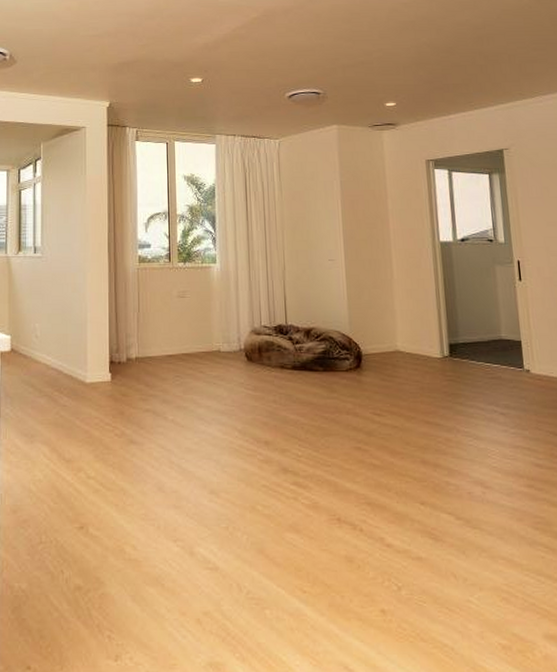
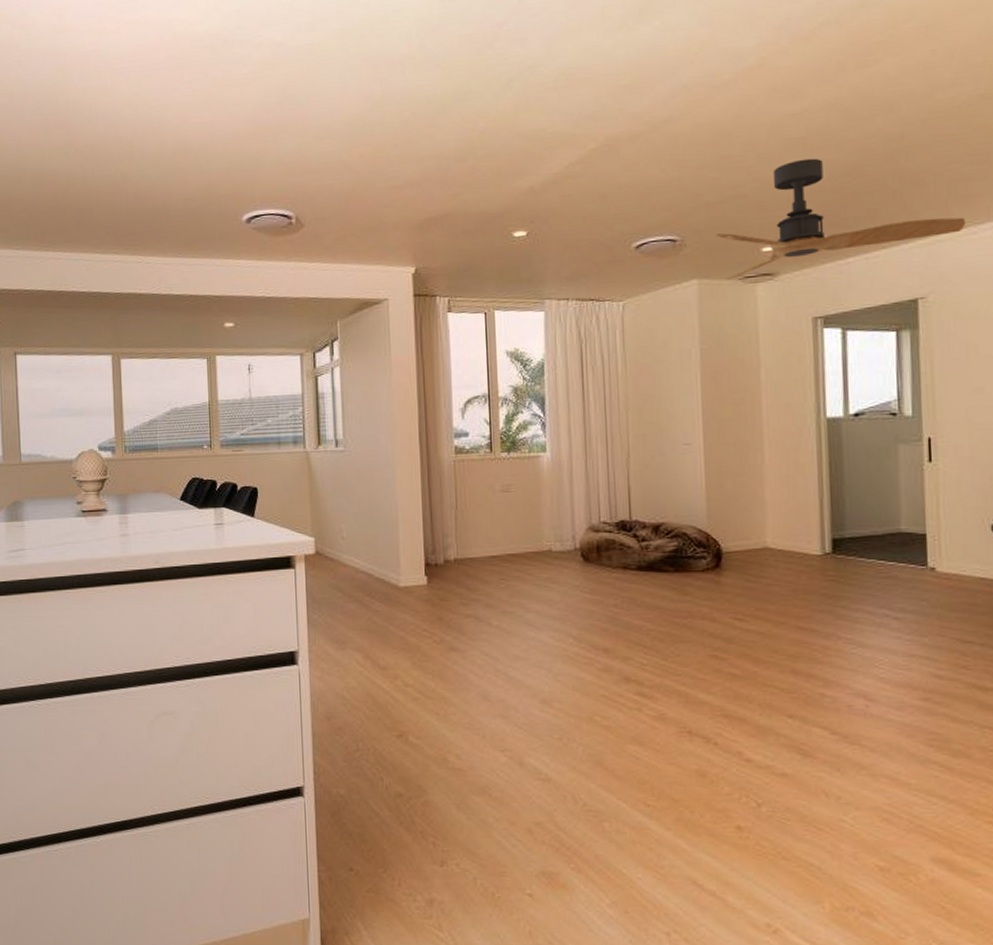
ceiling fan: none [350,37,534,127] -> present [716,158,966,281]

